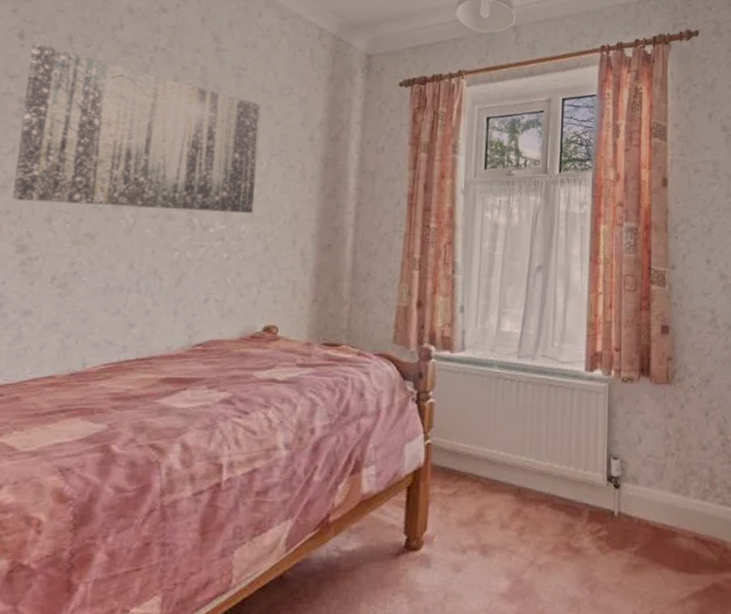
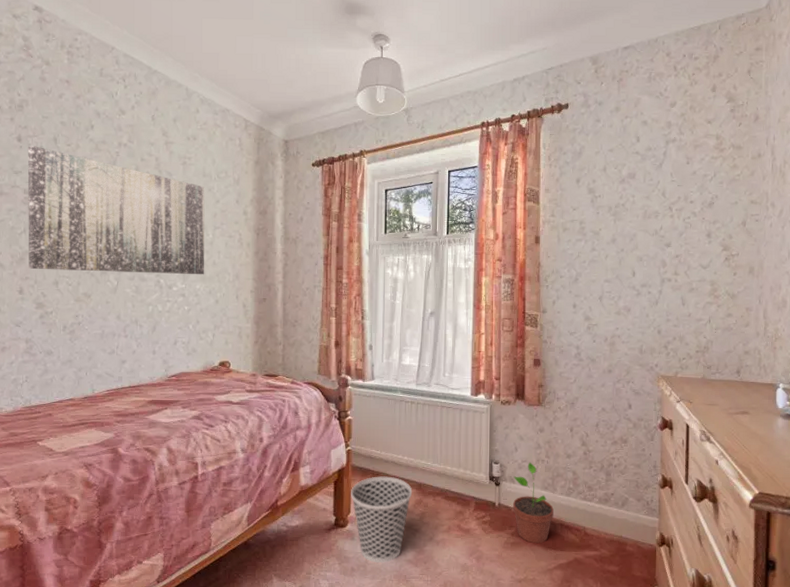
wastebasket: none [428,478,509,600] -> present [351,476,413,564]
potted plant: none [636,456,686,565] -> present [513,462,554,544]

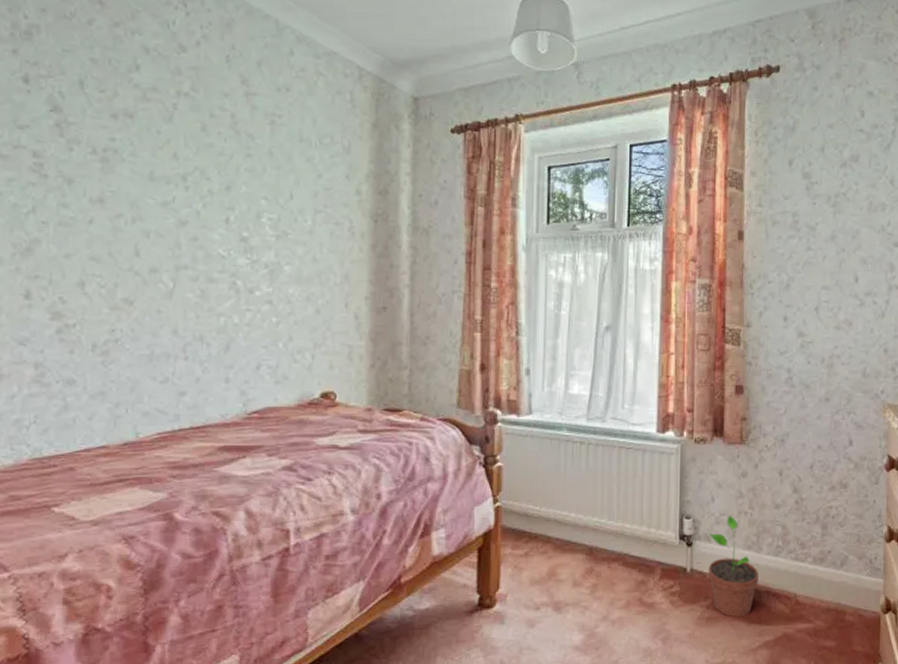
wall art: present [27,145,205,275] -> none [38,89,302,275]
wastebasket: present [351,476,413,564] -> none [500,539,581,653]

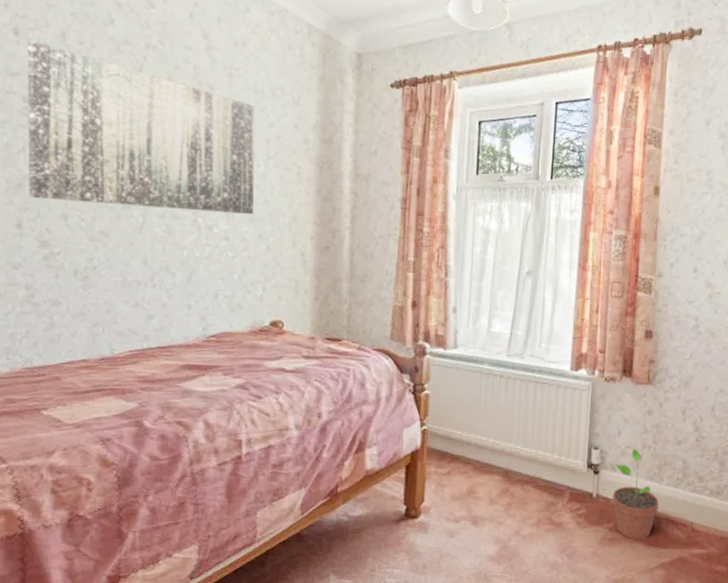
wall art: none [38,89,302,275] -> present [27,40,256,215]

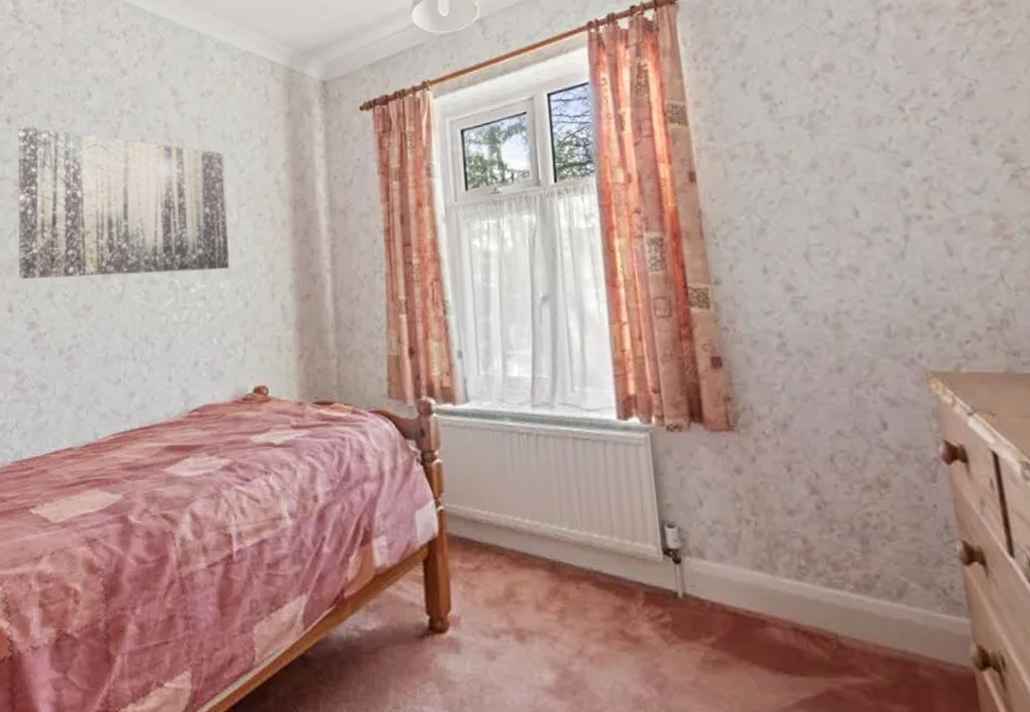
potted plant: present [613,448,659,540] -> none [702,523,780,663]

